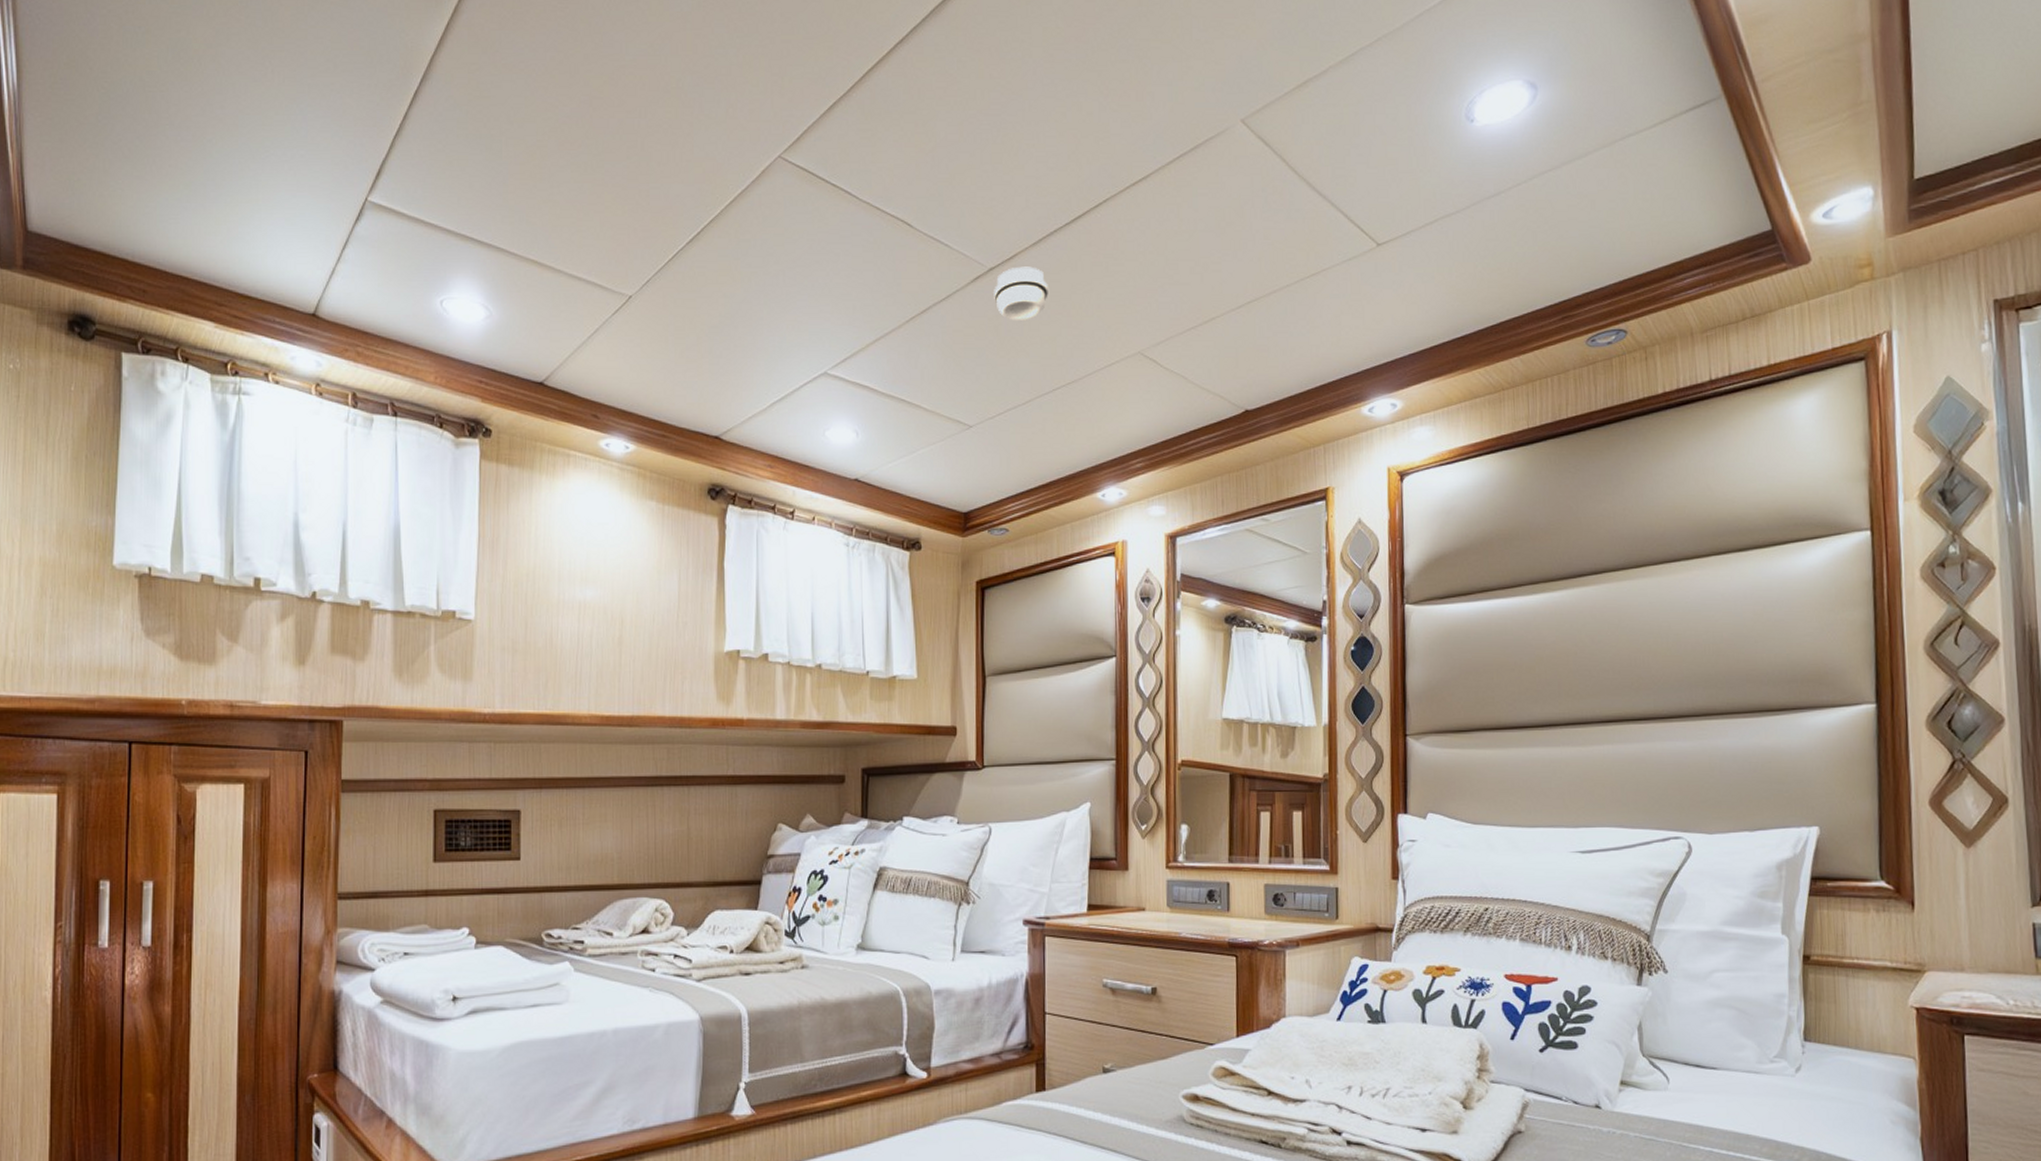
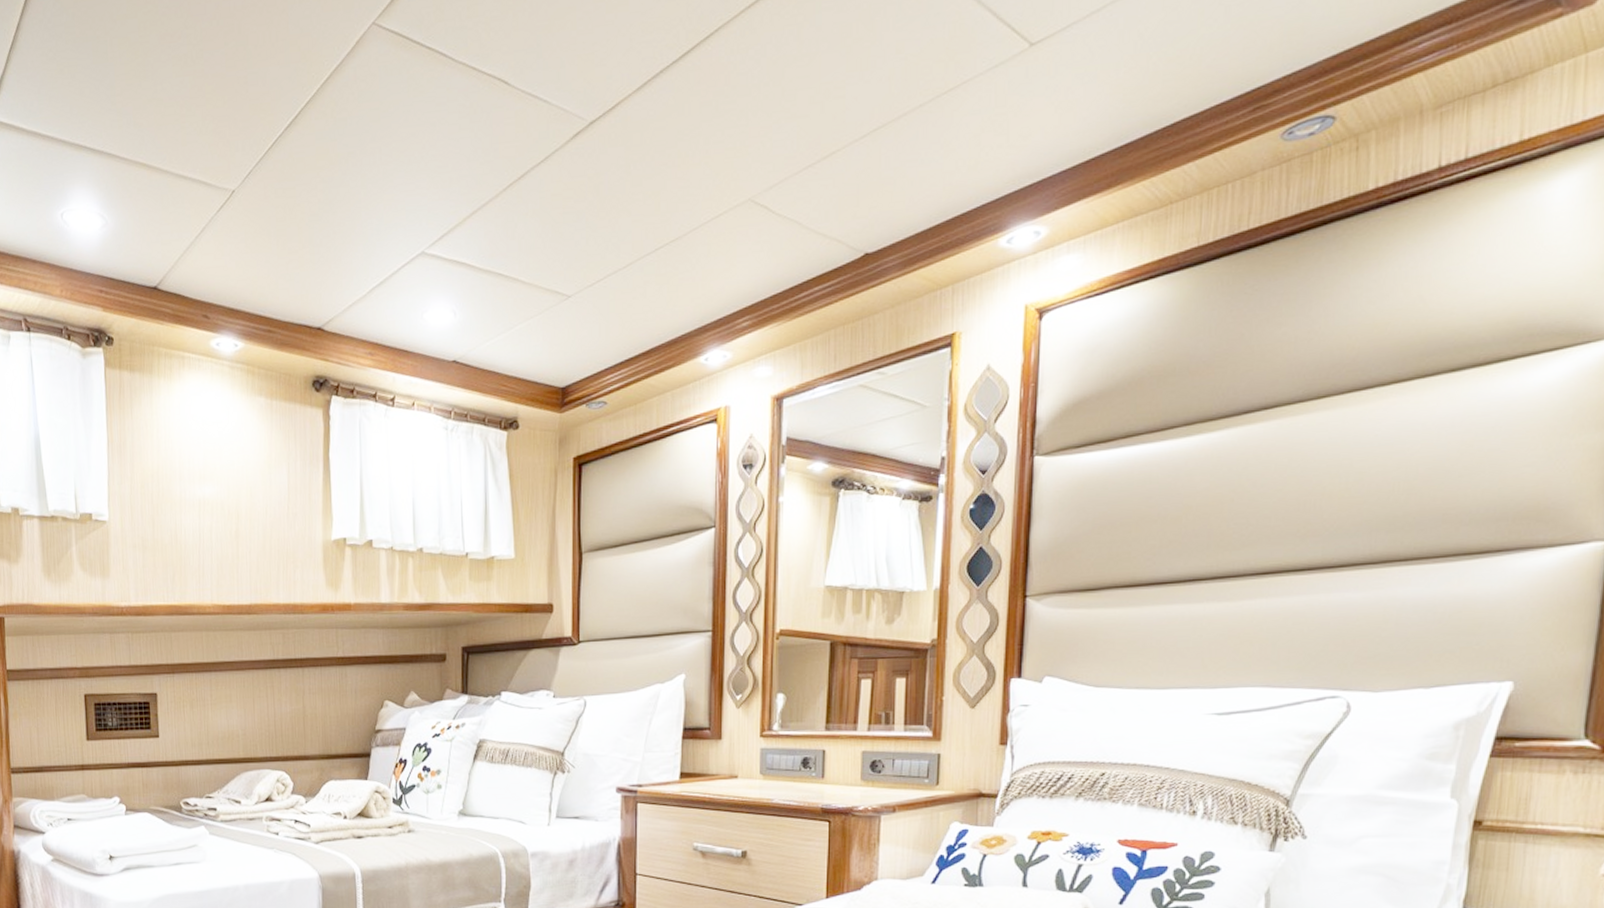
smoke detector: present [994,266,1048,320] -> none [594,115,653,177]

